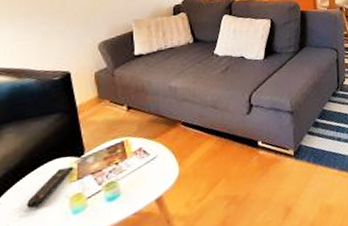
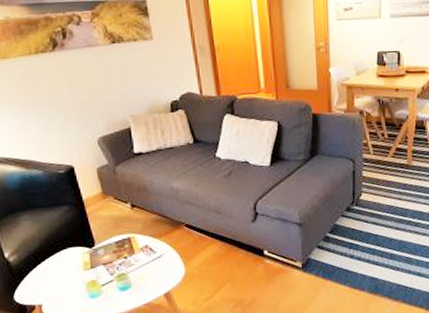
remote control: present [26,166,74,209] -> none [49,256,87,289]

